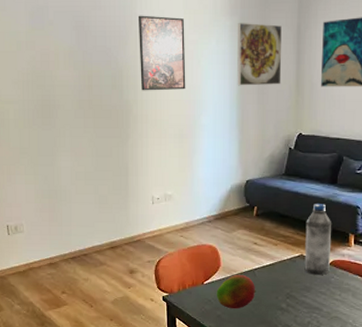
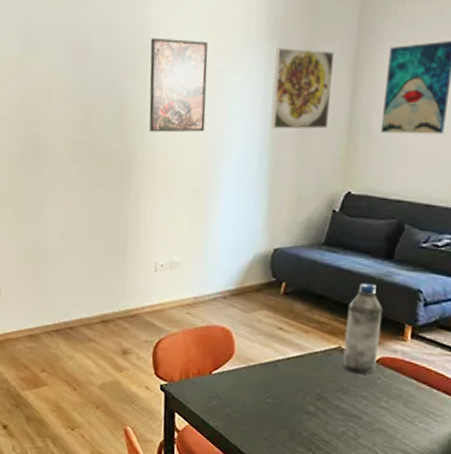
fruit: present [216,274,256,309] -> none [226,365,278,408]

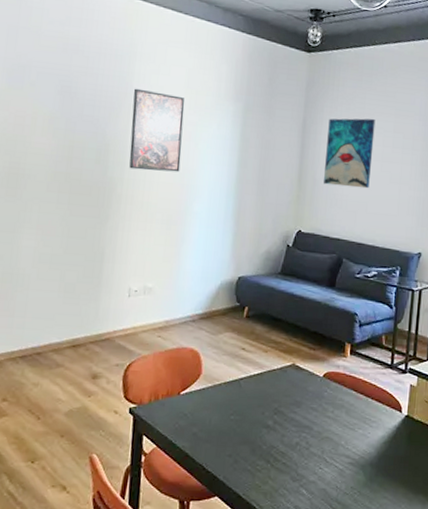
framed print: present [270,48,334,130] -> none [236,110,287,178]
water bottle: present [342,283,382,375] -> none [295,308,327,388]

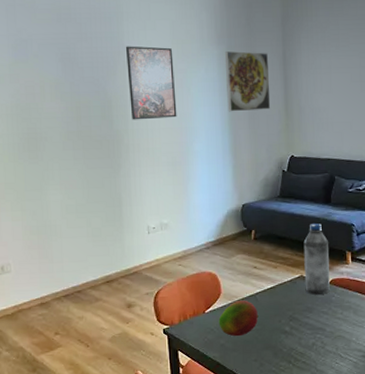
fruit: none [193,384,240,426] -> present [218,300,259,337]
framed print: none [236,110,287,178] -> present [225,51,271,112]
water bottle: none [295,308,327,388] -> present [303,223,330,295]
wall art: present [324,118,376,189] -> none [307,42,352,111]

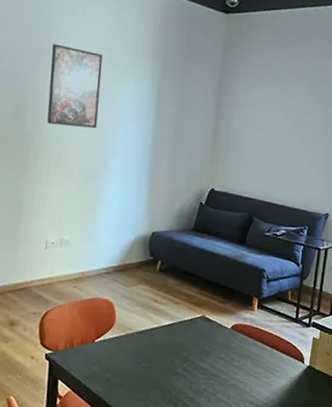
fruit: present [218,300,259,337] -> none [107,333,152,372]
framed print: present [225,51,271,112] -> none [152,68,203,137]
water bottle: present [303,223,330,295] -> none [205,263,236,339]

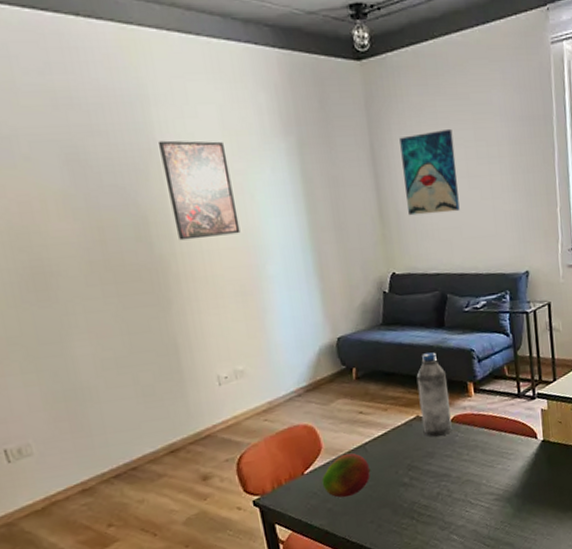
fruit: none [107,333,152,372] -> present [321,453,371,498]
water bottle: none [205,263,236,339] -> present [416,352,452,437]
wall art: none [237,80,290,150] -> present [399,128,460,216]

